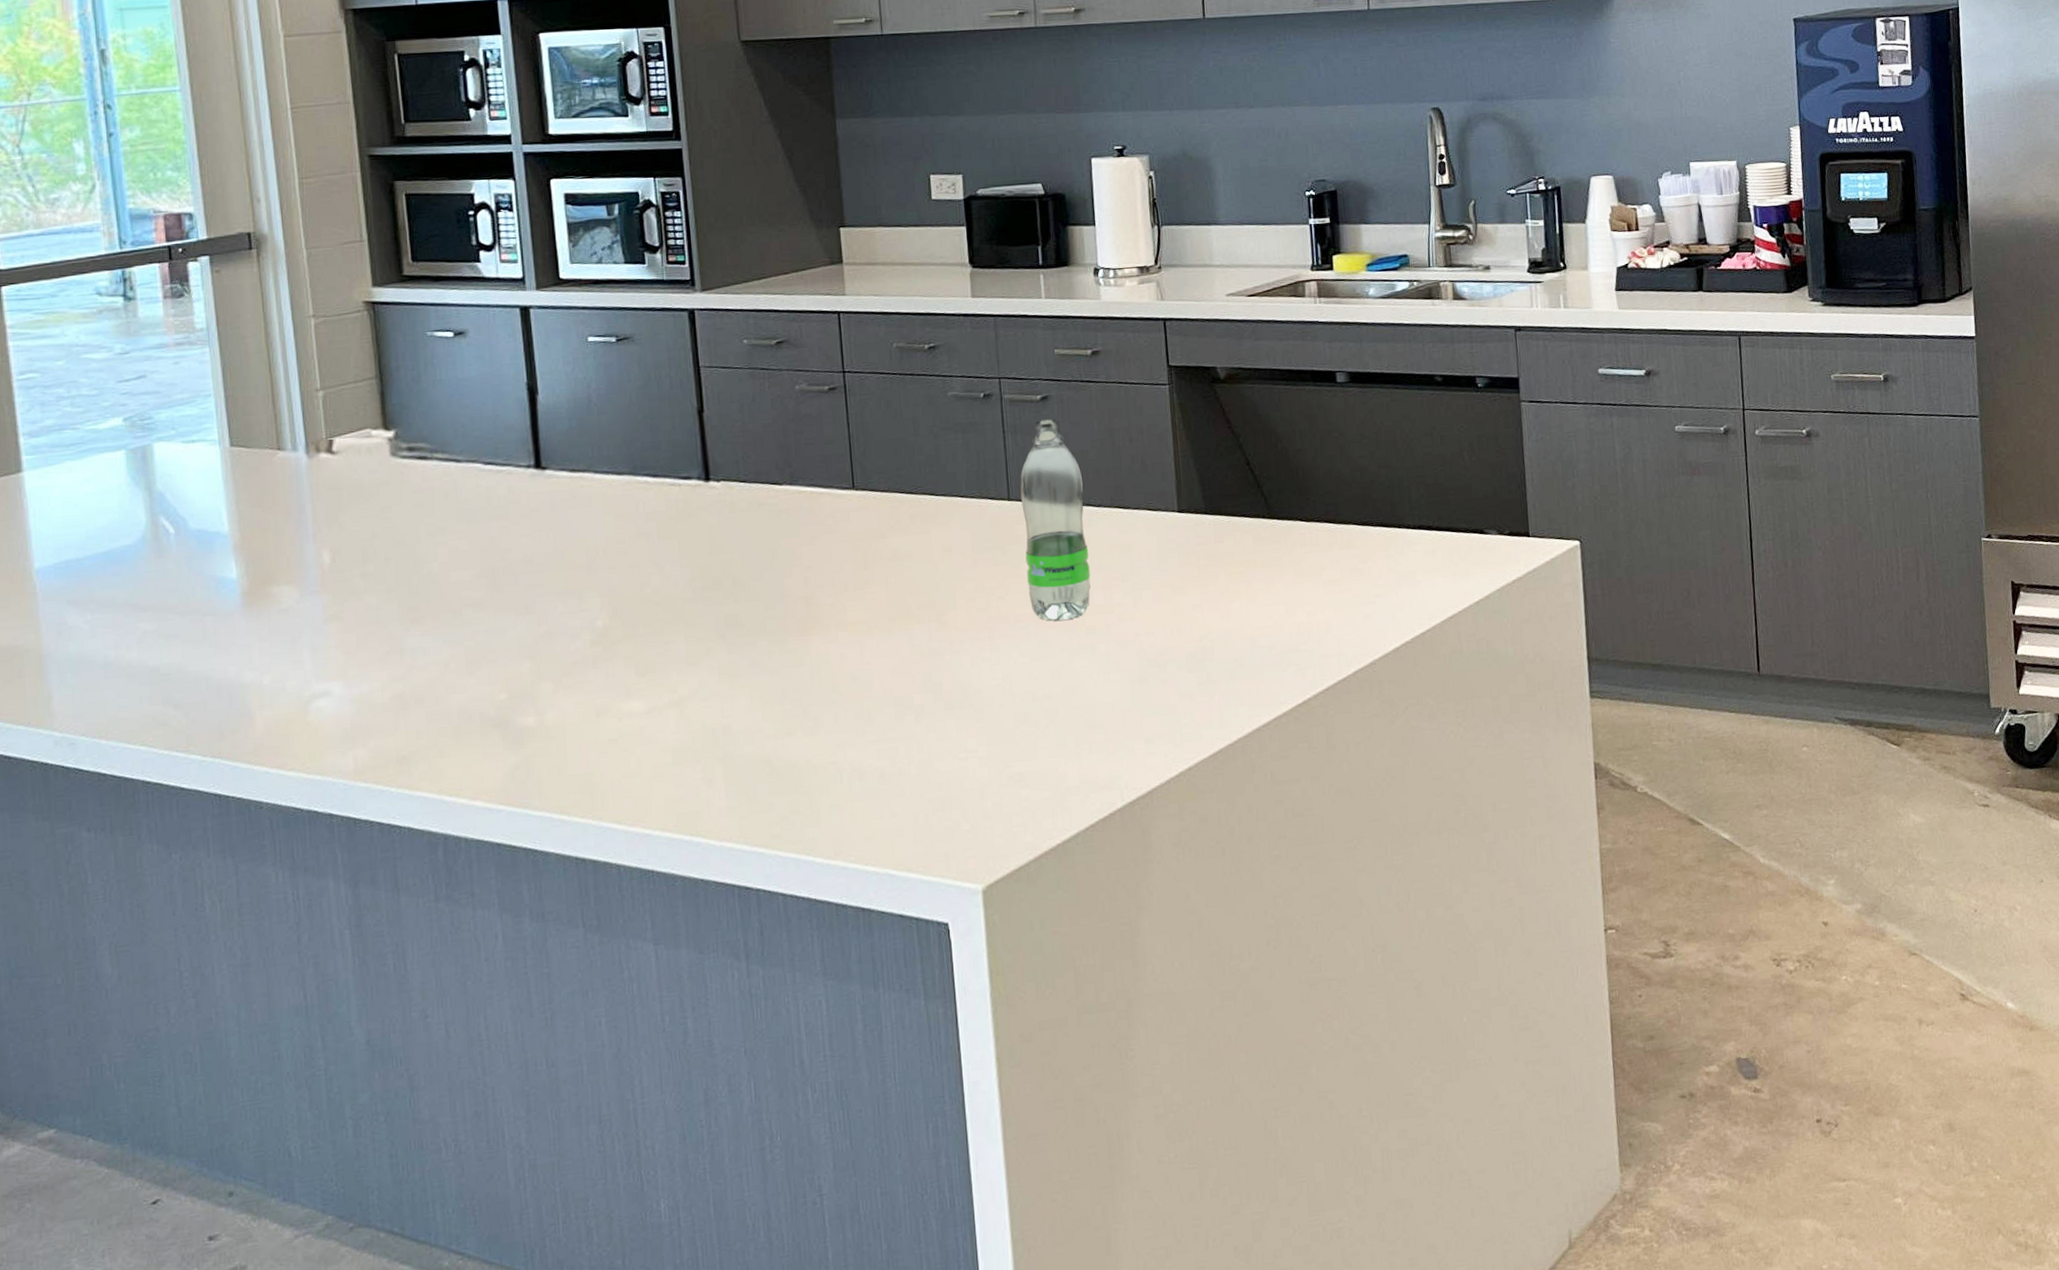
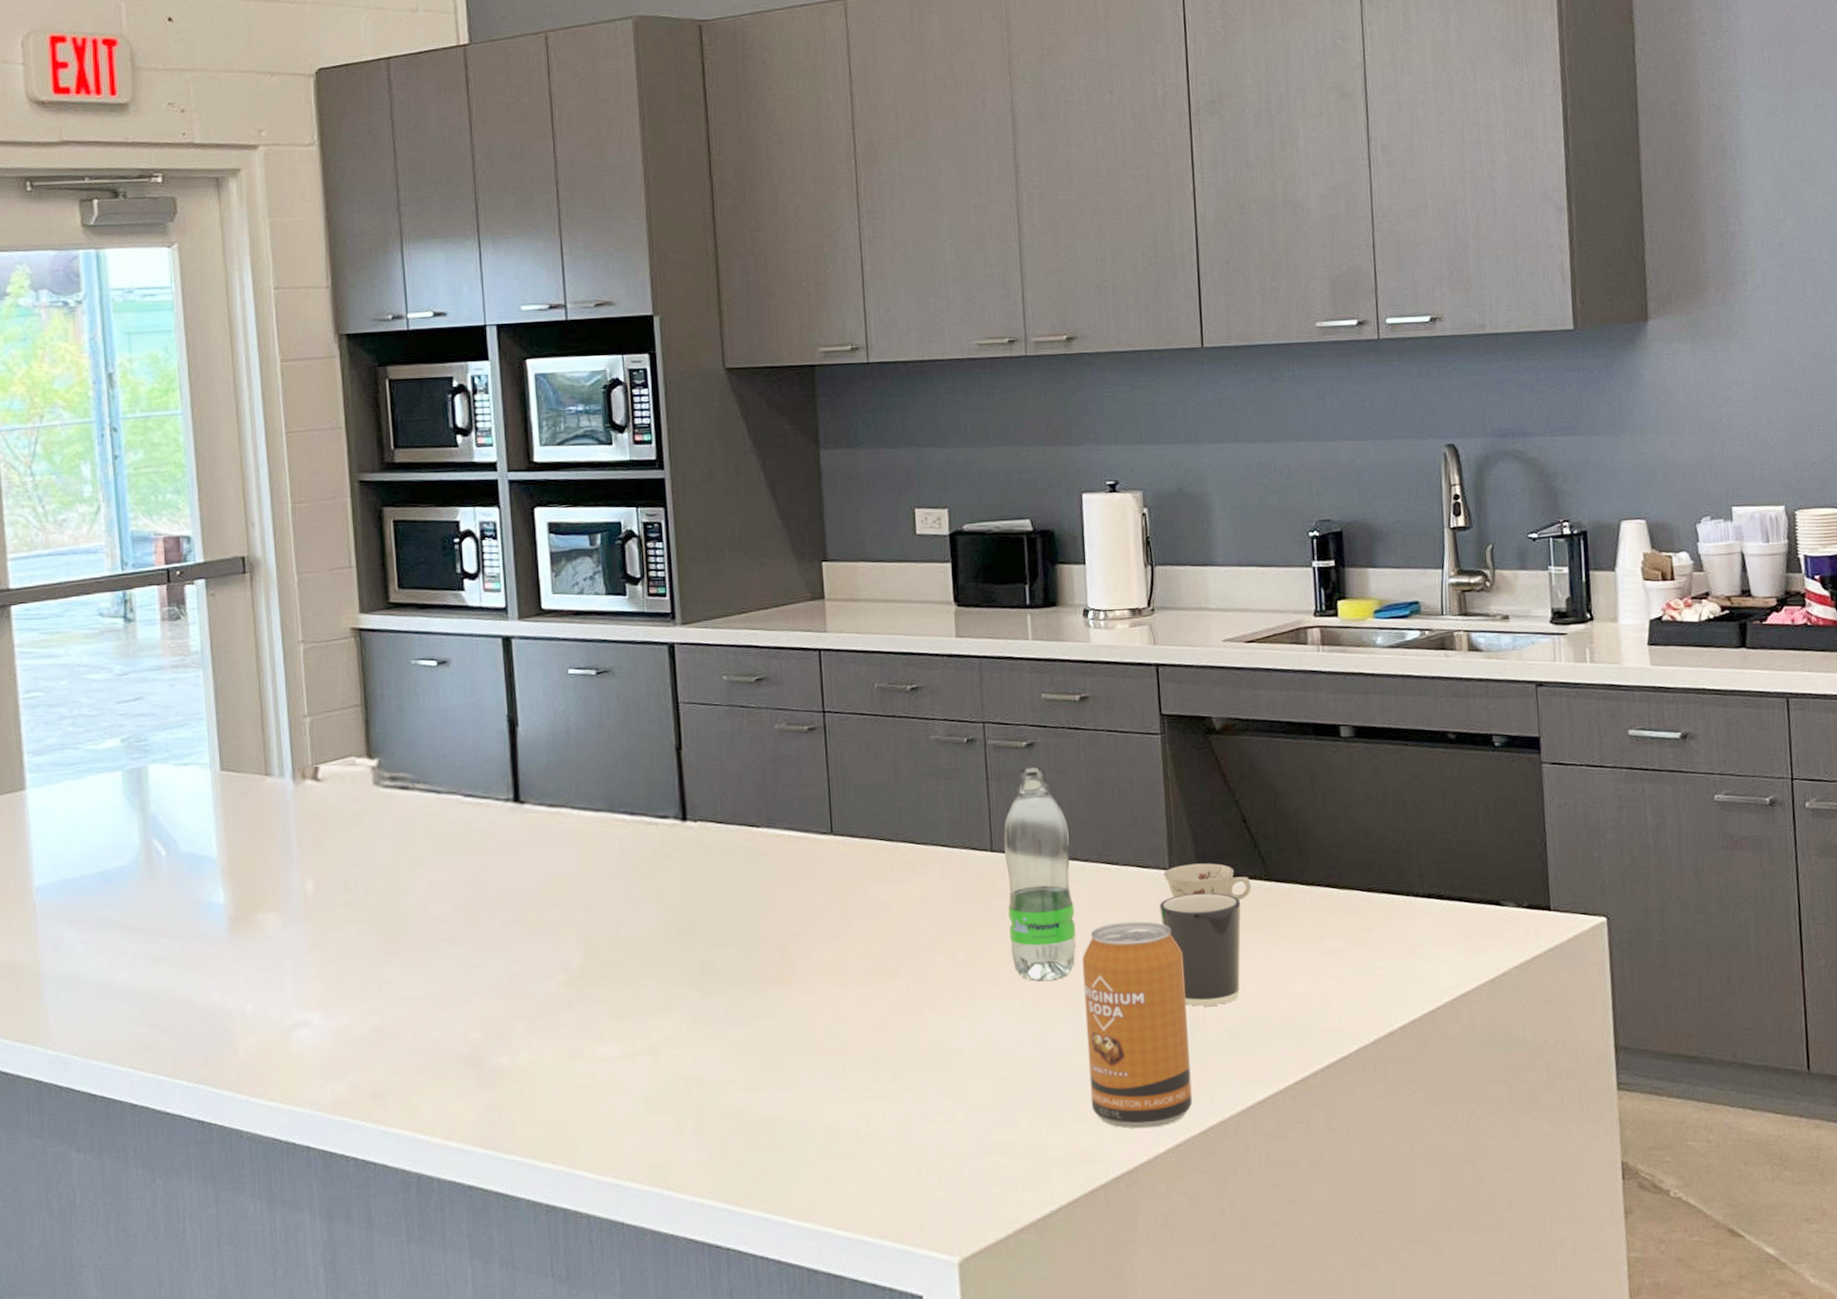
soda can: none [1096,560,1202,756] -> present [1082,921,1193,1129]
mug: none [1169,531,1246,639] -> present [1159,892,1241,1007]
teacup: none [1173,504,1255,539] -> present [1164,863,1251,901]

